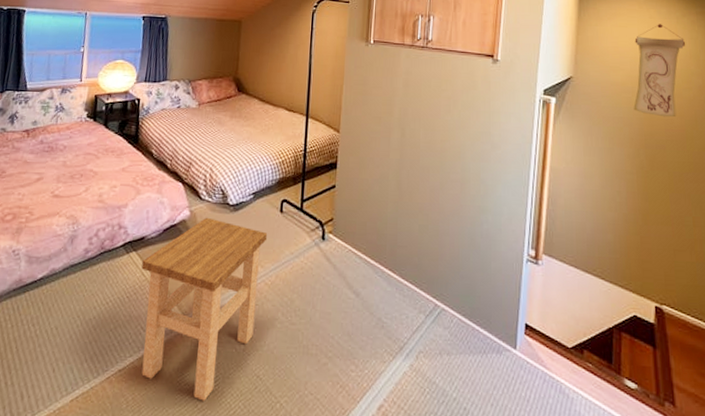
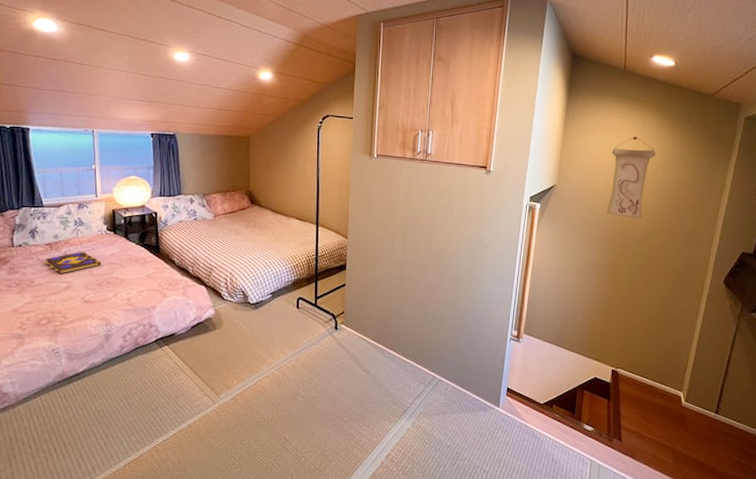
book: none [17,139,78,165] -> present [43,251,102,274]
stool: present [141,217,268,401] -> none [175,315,287,460]

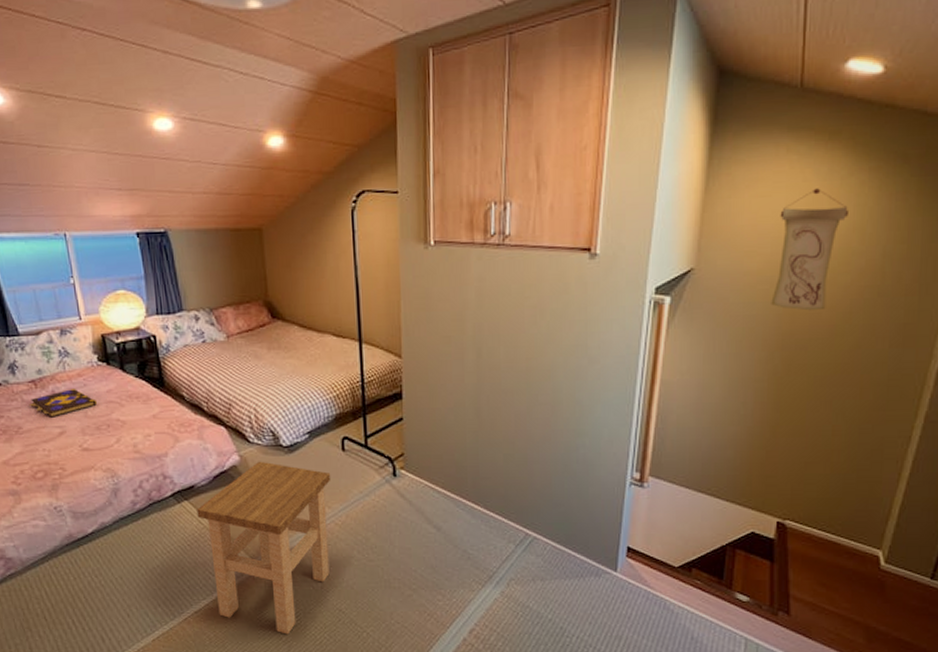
stool: none [175,315,287,460] -> present [197,461,331,635]

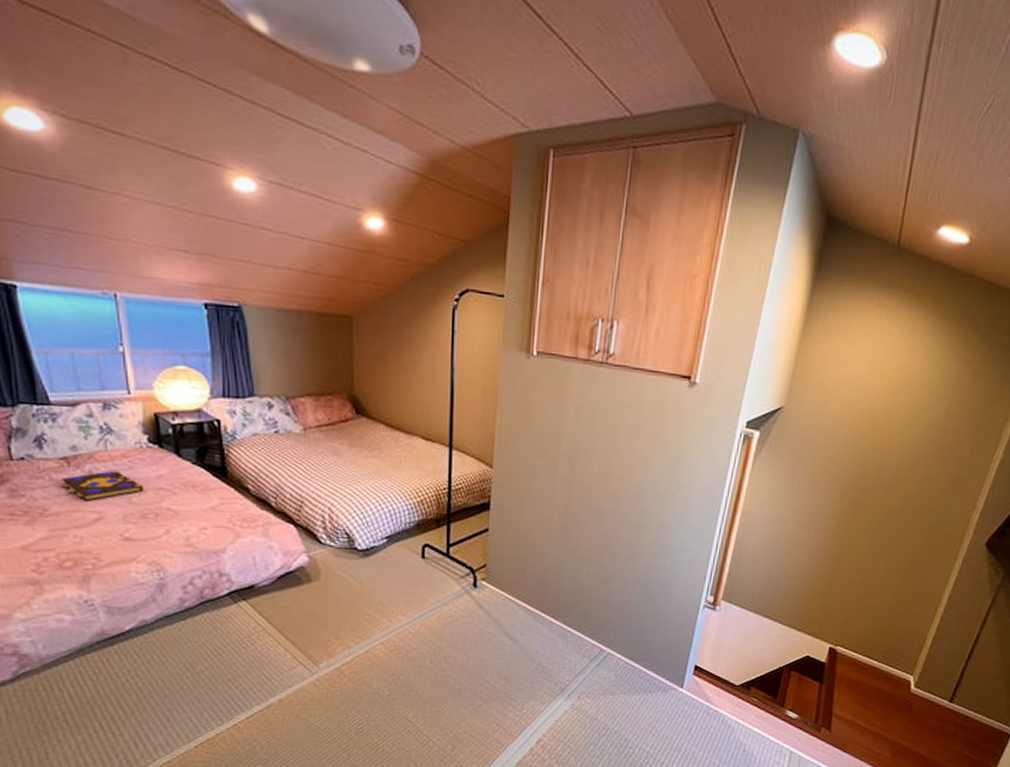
stool: present [197,461,331,635] -> none [256,563,408,742]
wall scroll: present [771,188,848,311] -> none [847,344,924,458]

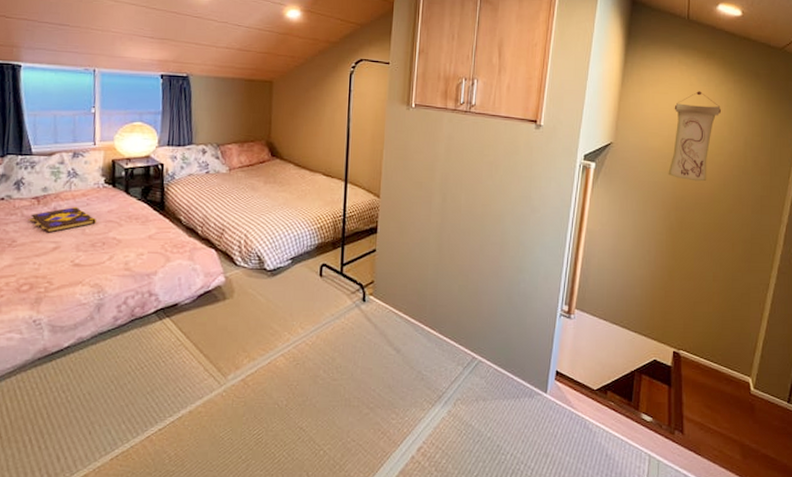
wall scroll: none [847,344,924,458] -> present [668,91,721,182]

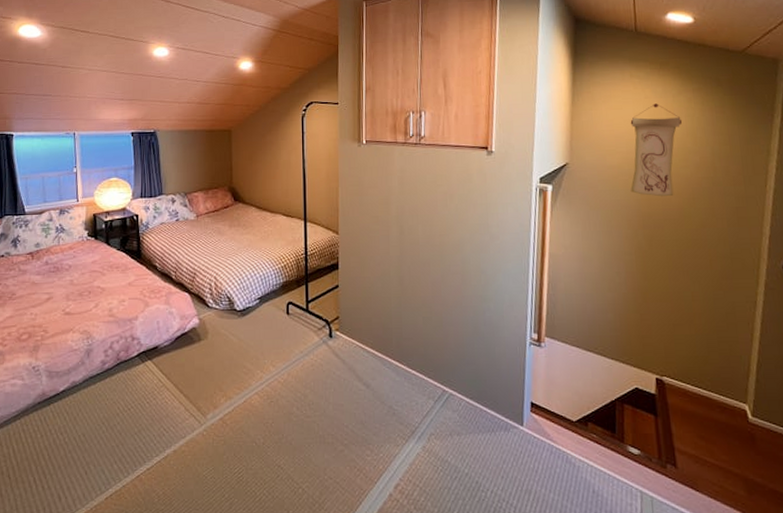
book: present [28,206,97,233] -> none [24,259,83,285]

